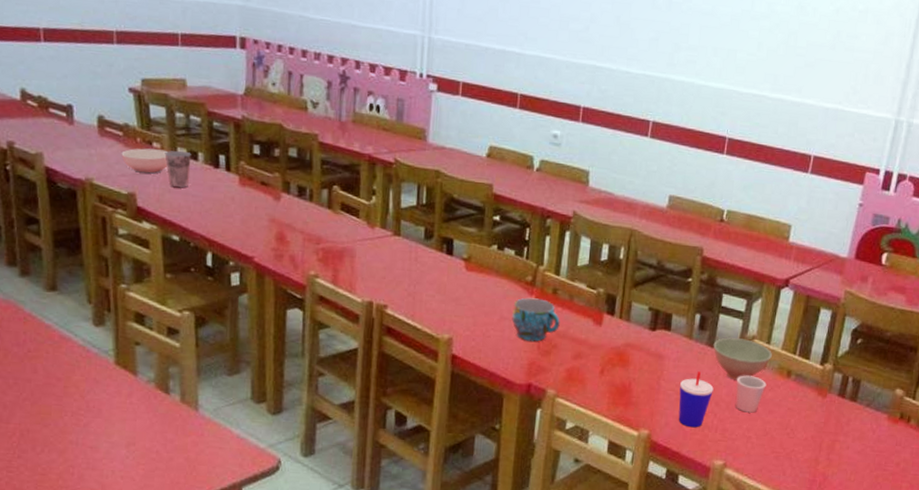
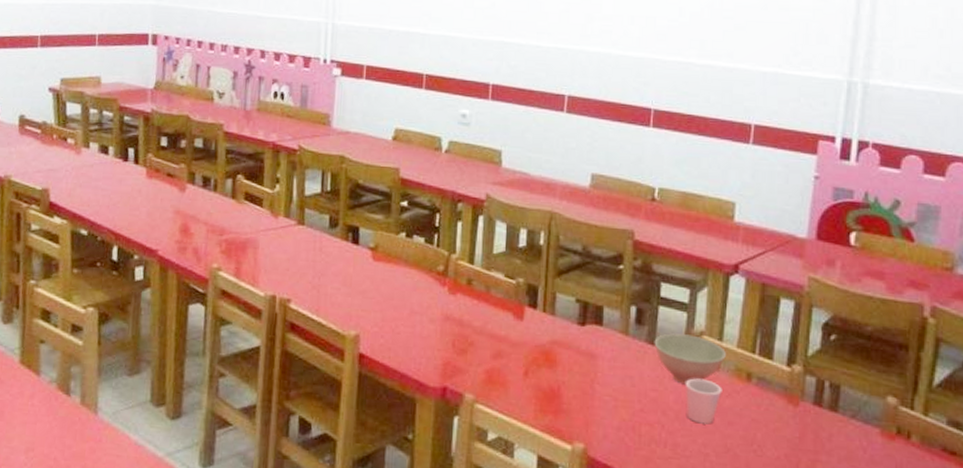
bowl: present [121,148,168,174] -> none [38,144,81,169]
cup: present [164,150,191,187] -> none [77,146,103,181]
cup: present [512,297,560,342] -> none [423,289,476,339]
beverage cup: present [678,371,714,428] -> none [618,374,658,442]

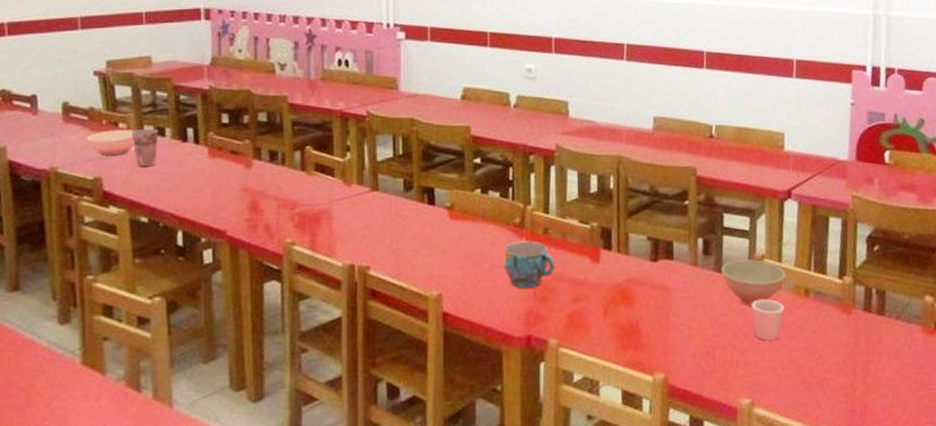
bowl: none [38,144,81,169] -> present [86,130,135,156]
cup: none [77,146,103,181] -> present [131,129,159,166]
cup: none [423,289,476,339] -> present [503,241,555,288]

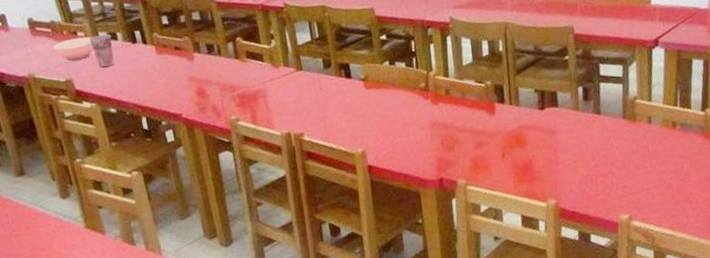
cup: present [503,241,555,288] -> none [413,101,458,141]
bowl: present [721,259,786,306] -> none [599,101,655,140]
cup: present [751,299,785,341] -> none [626,133,655,167]

